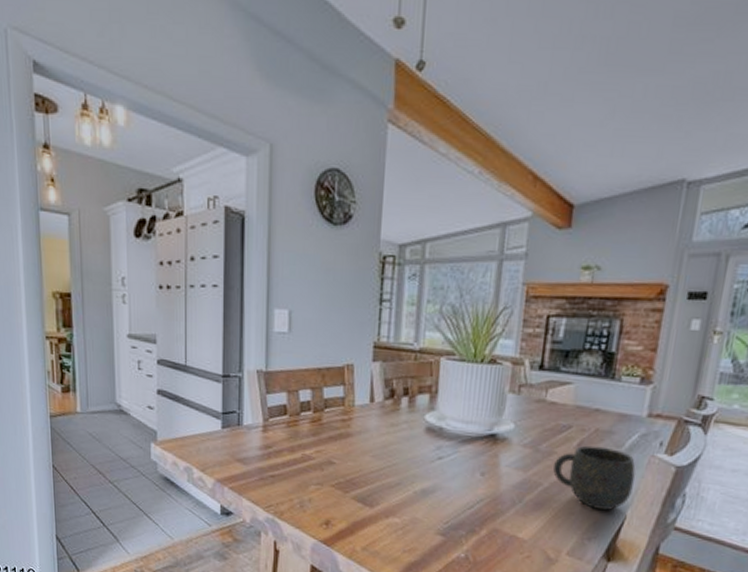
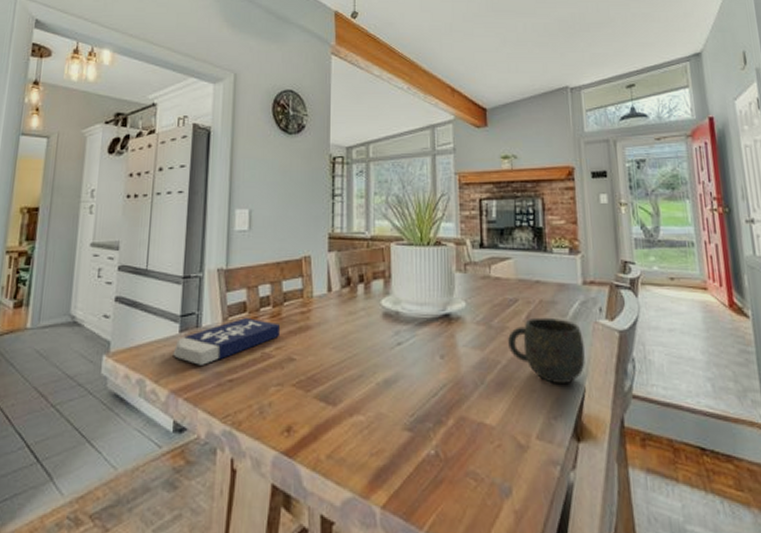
book: none [216,420,321,460] -> present [173,318,281,365]

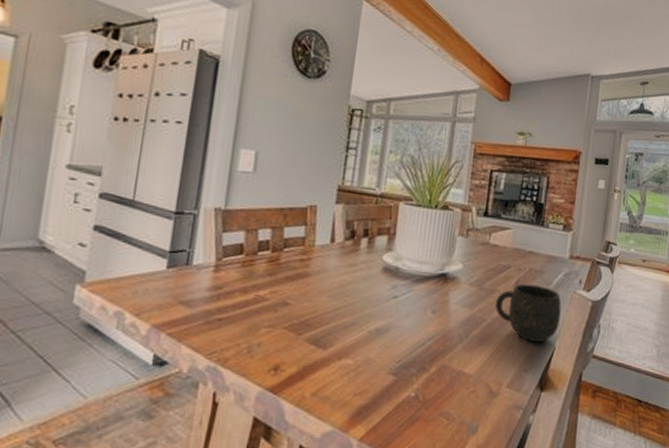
book: present [173,318,281,365] -> none [157,260,278,303]

